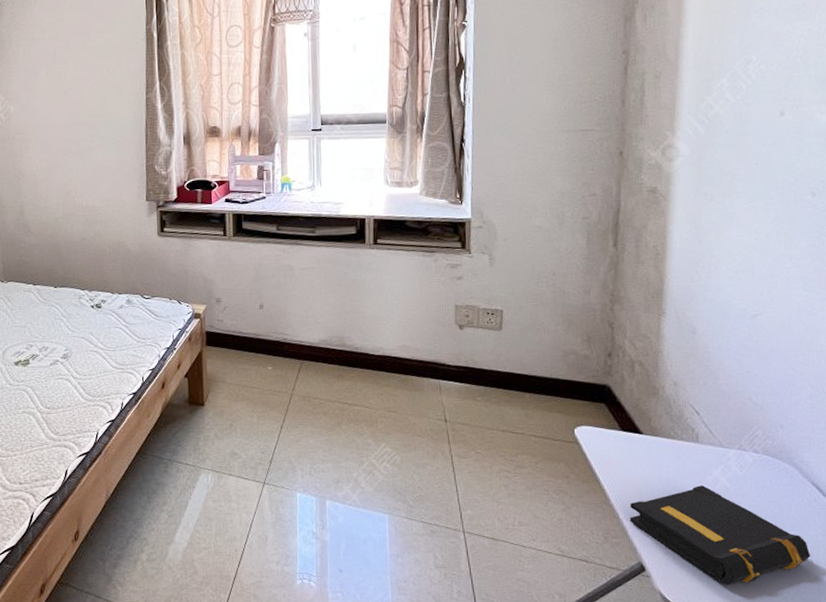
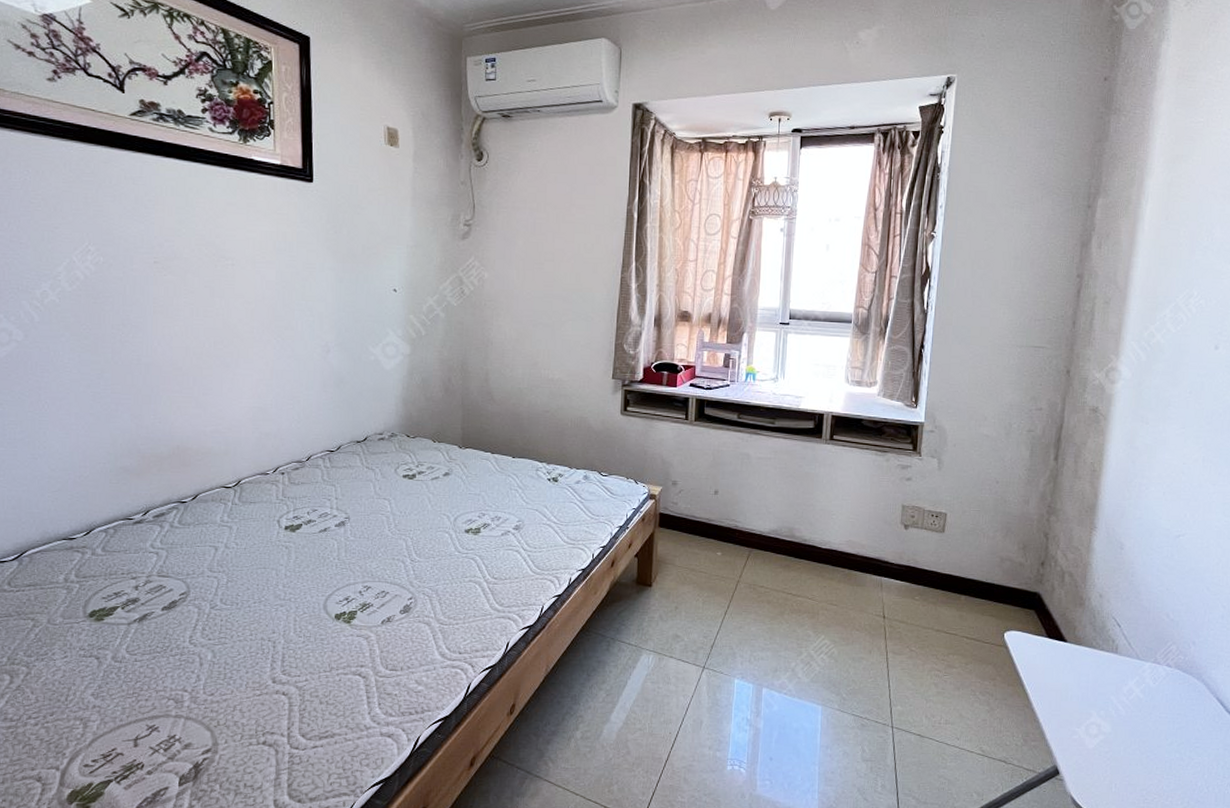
book: present [629,485,811,586] -> none [1048,695,1211,793]

